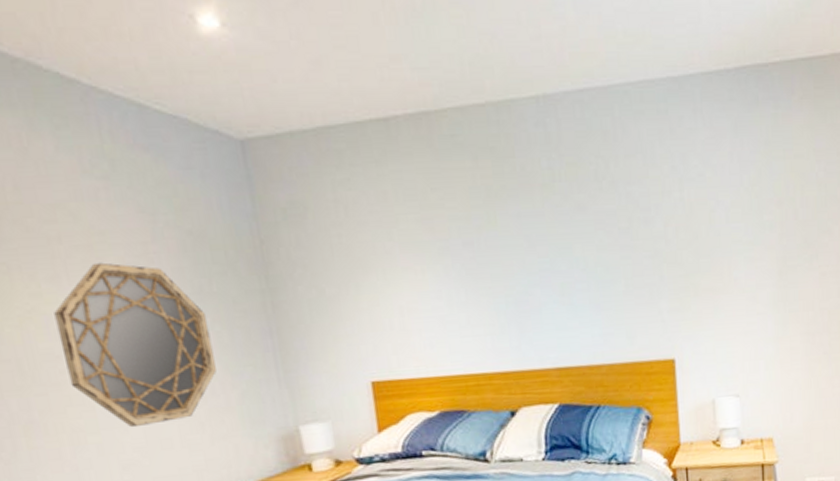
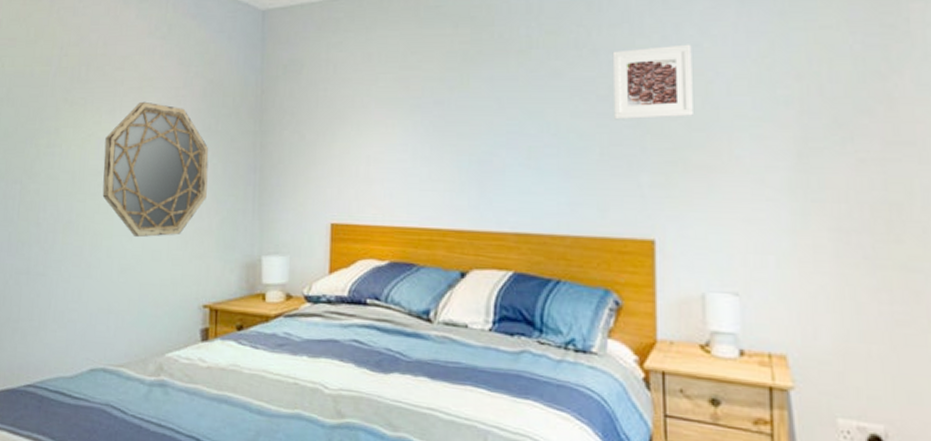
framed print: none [629,174,700,252] -> present [612,44,693,120]

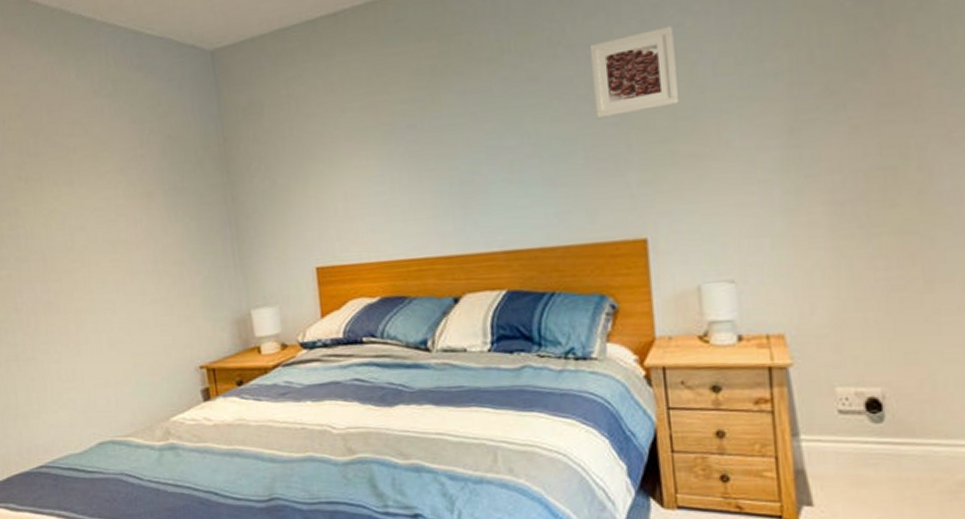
home mirror: present [102,101,209,238] -> none [68,167,185,309]

